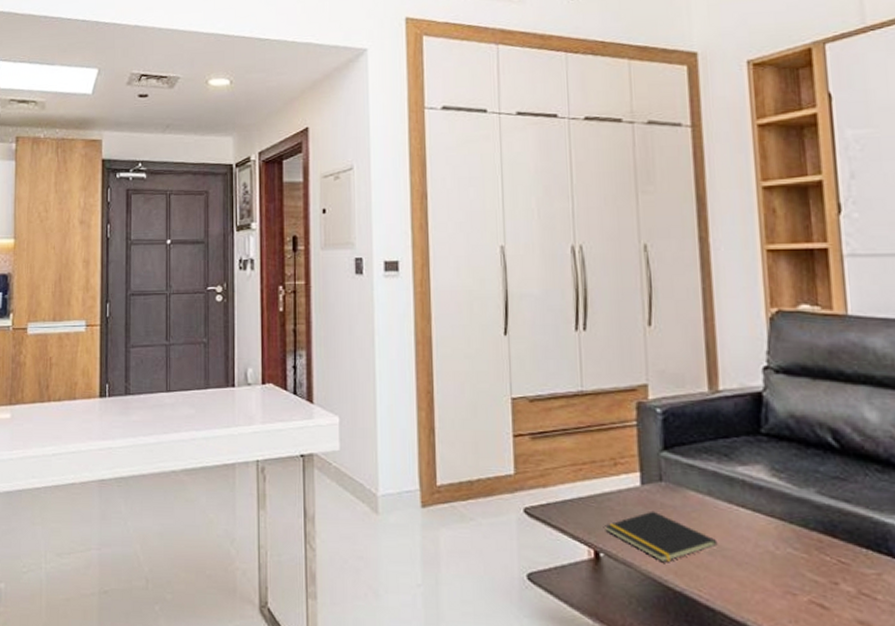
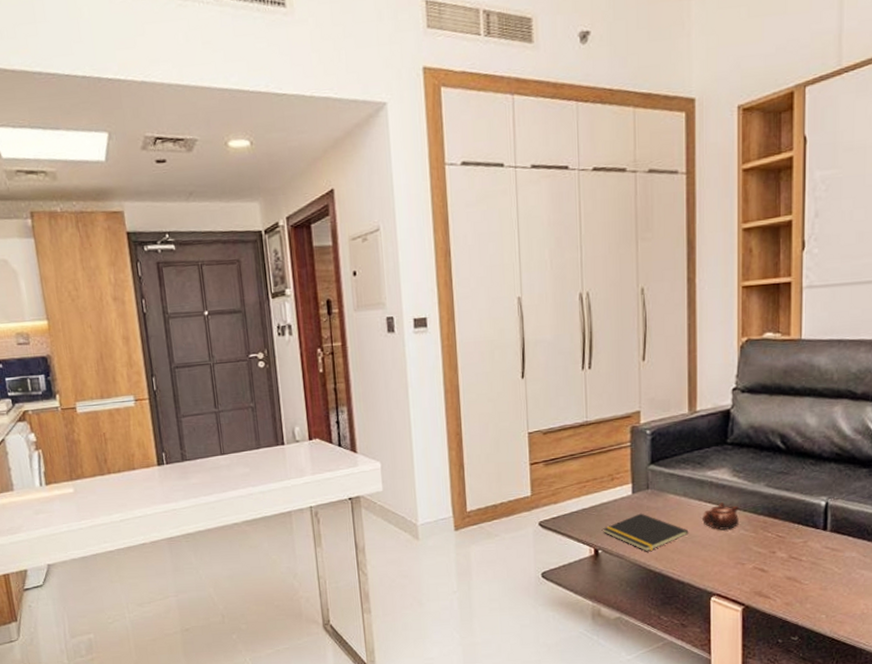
teapot: none [734,507,784,545] -> present [702,501,739,530]

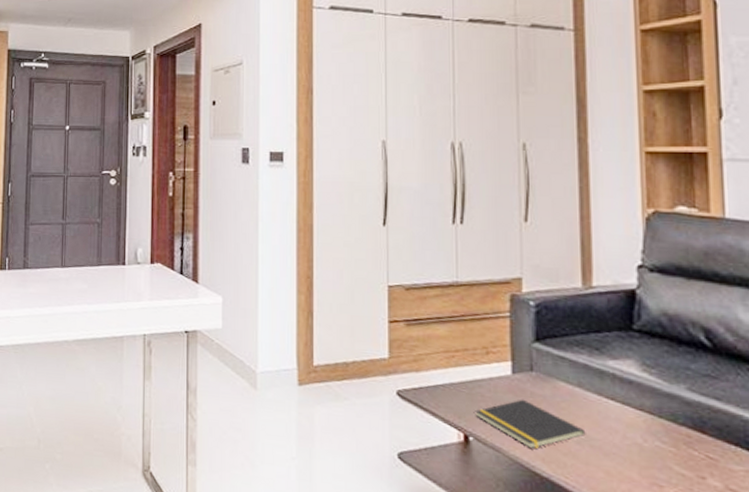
teapot: present [702,501,739,530] -> none [603,400,652,438]

